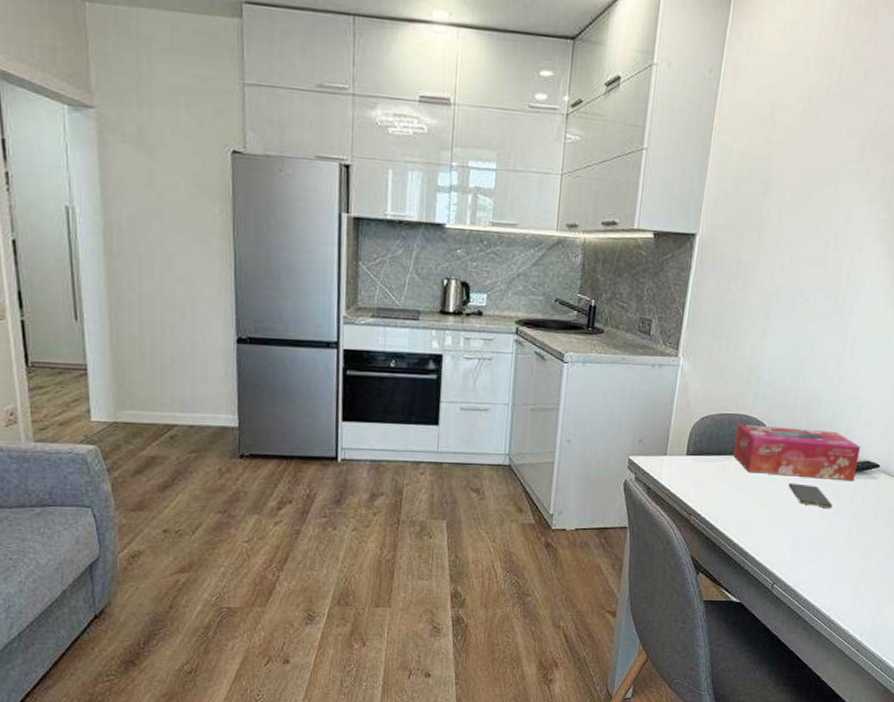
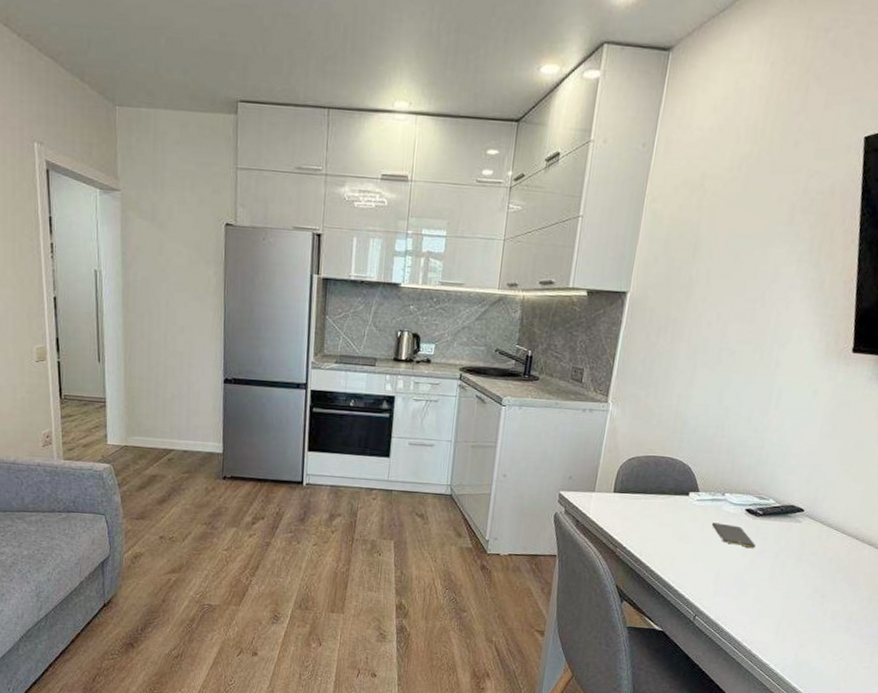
tissue box: present [733,424,861,482] -> none [658,465,786,524]

